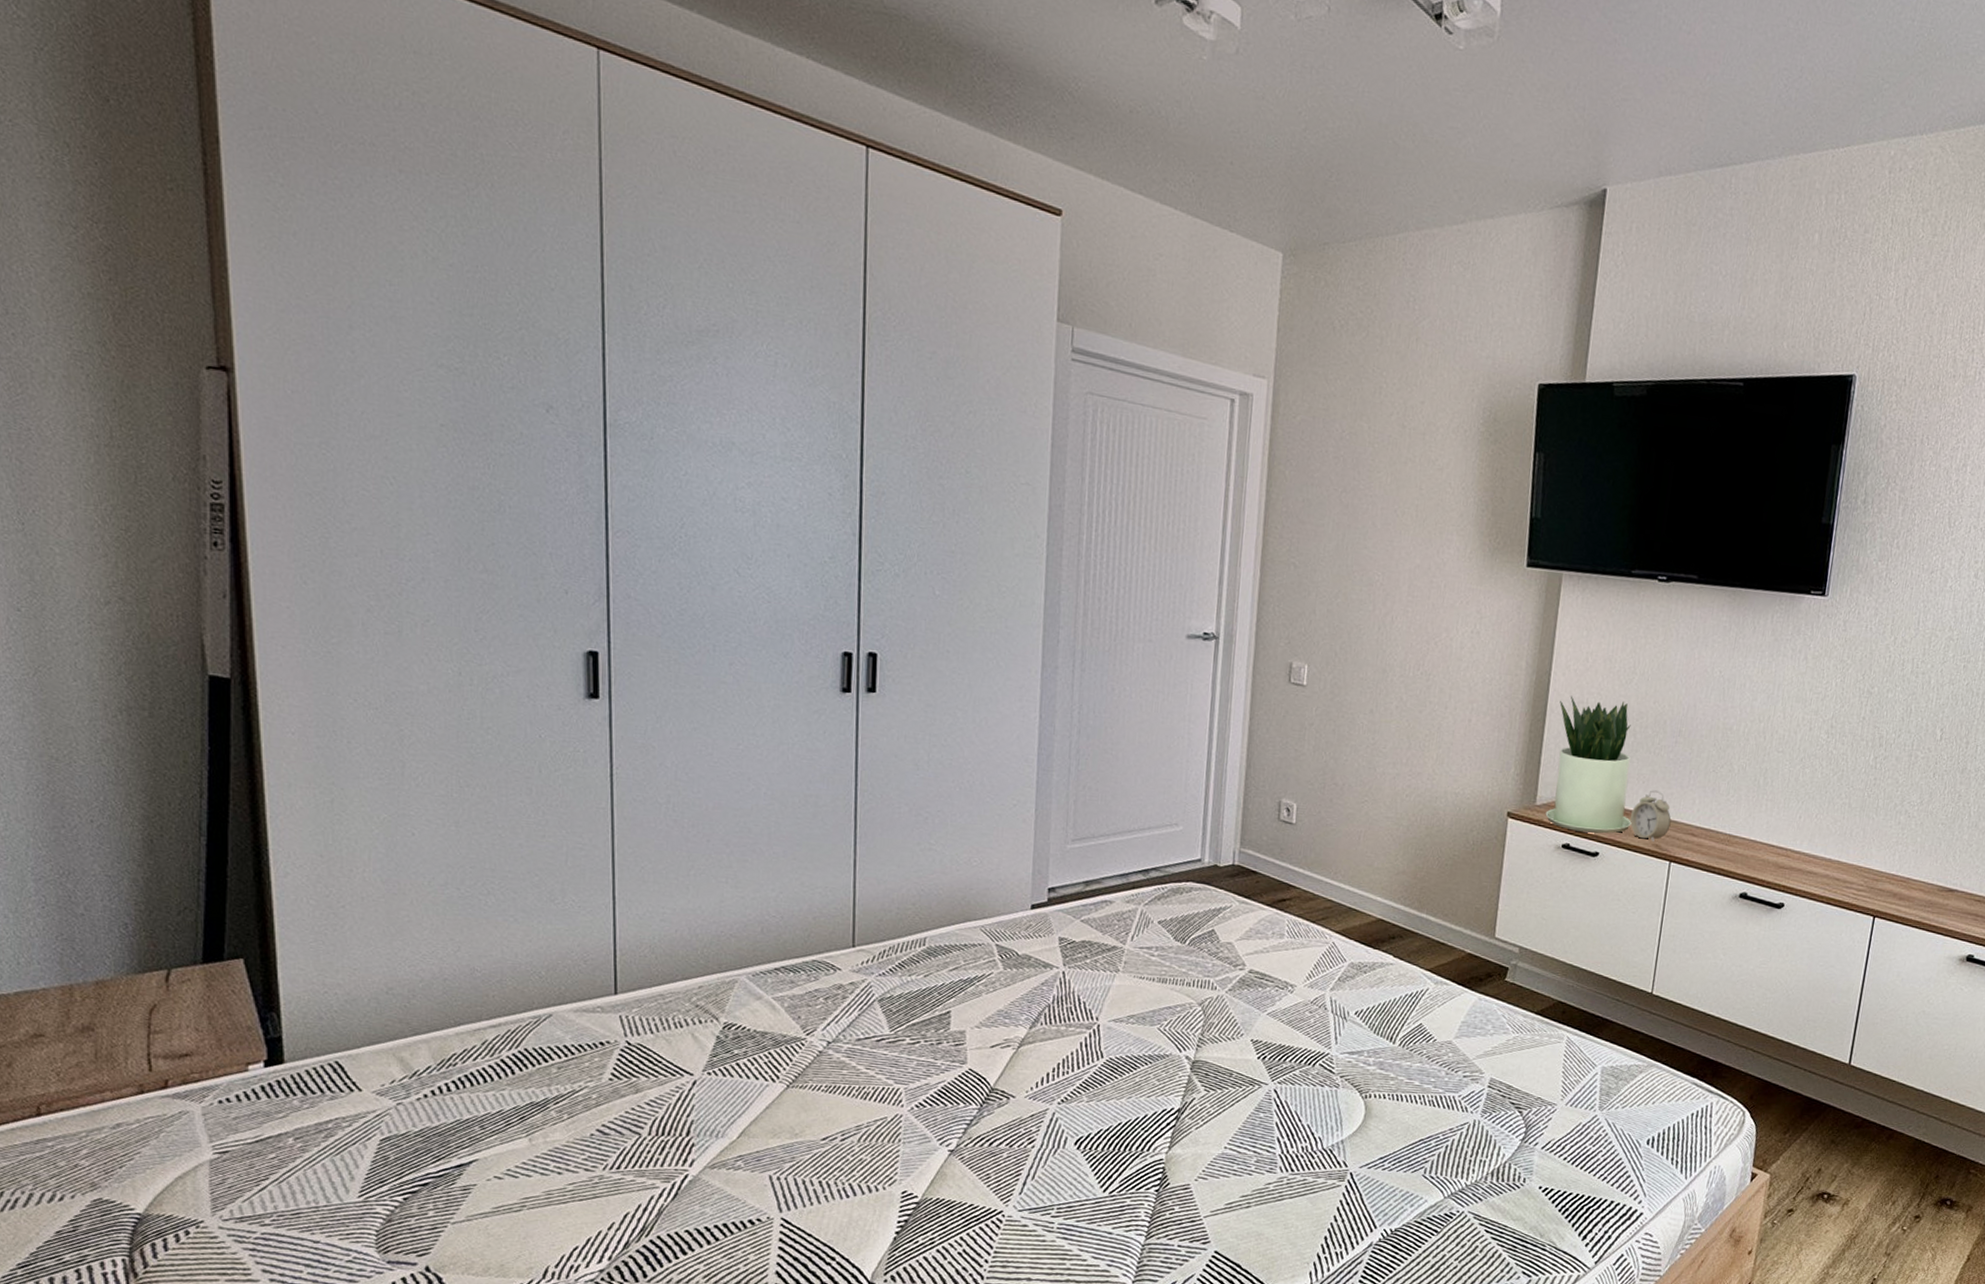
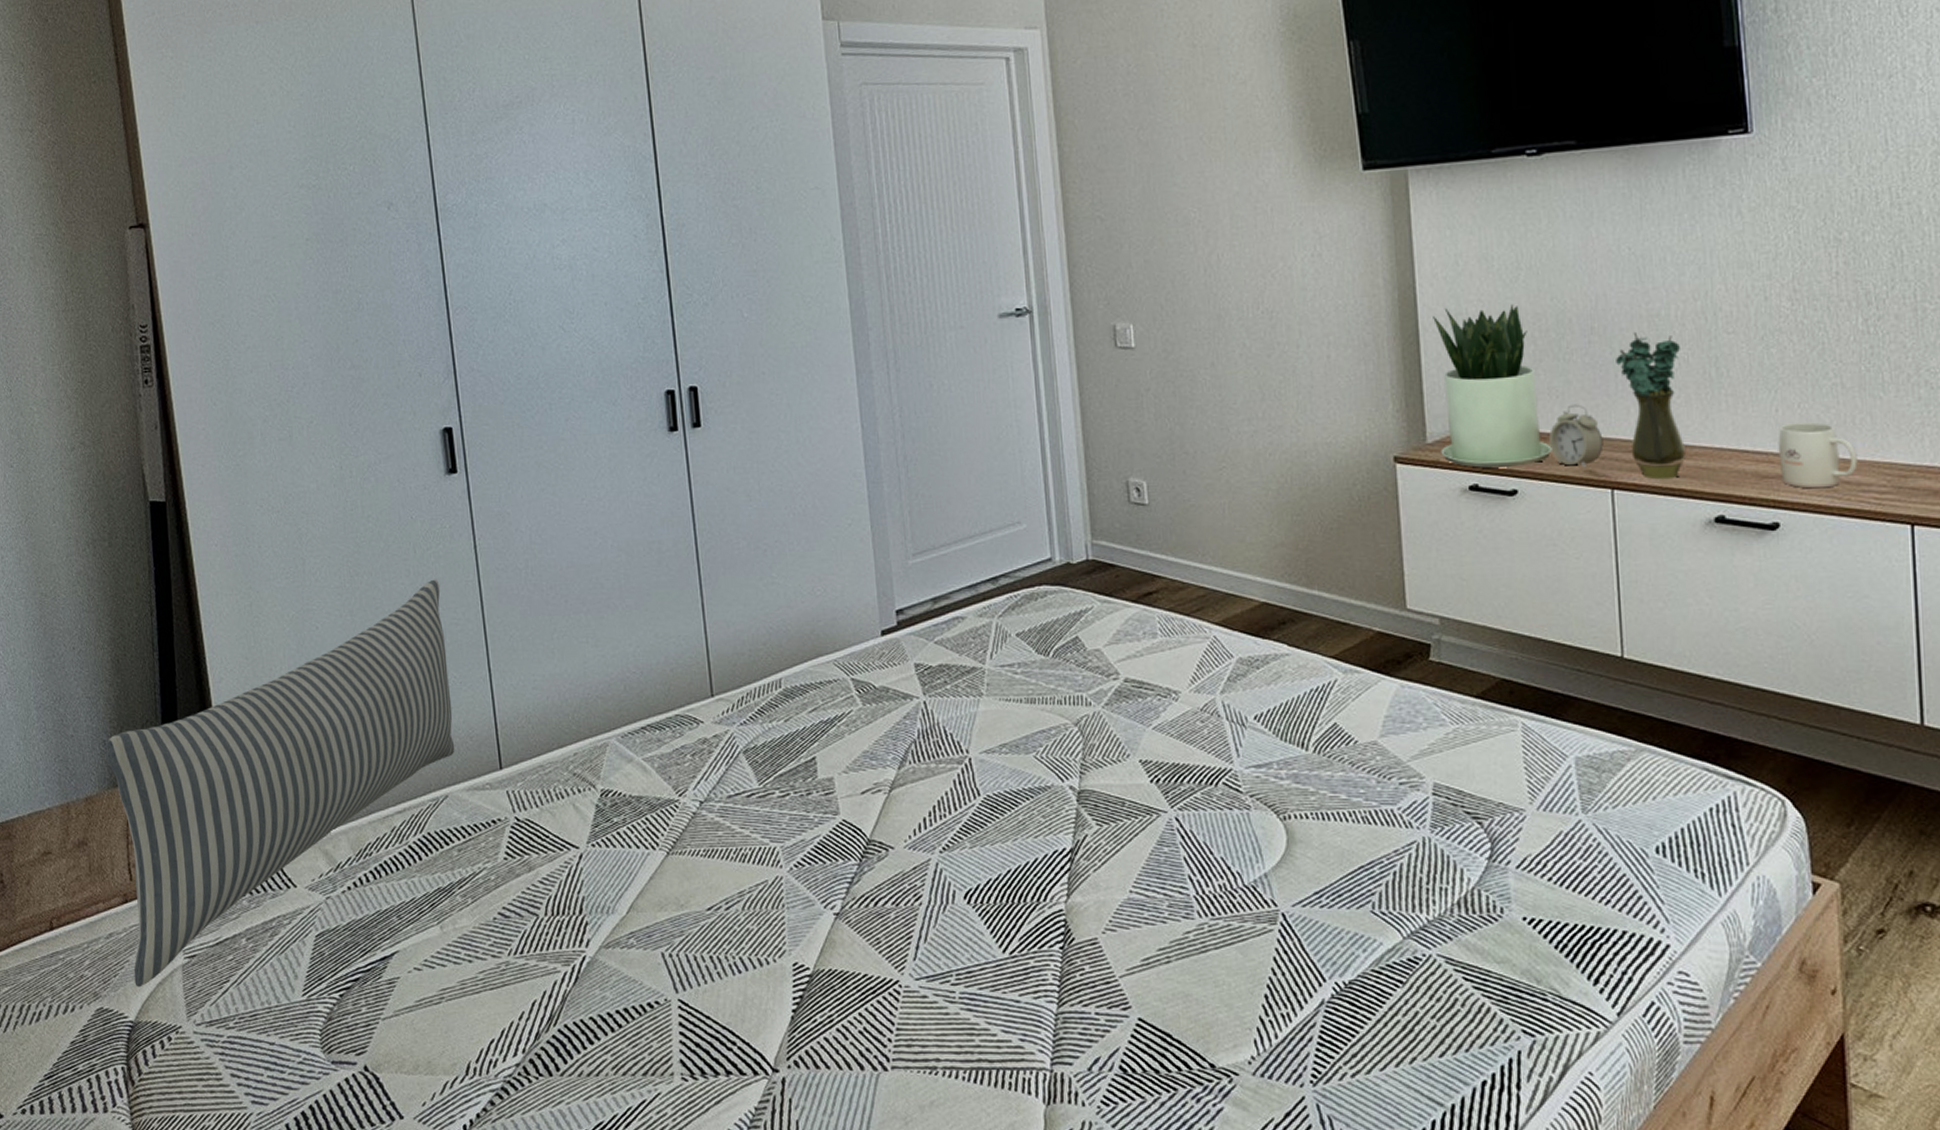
pillow: none [127,801,567,1180] -> present [106,579,455,987]
vase: none [1689,739,1742,860] -> present [1616,331,1686,480]
mug: none [1792,828,1849,882] -> present [1777,421,1858,489]

